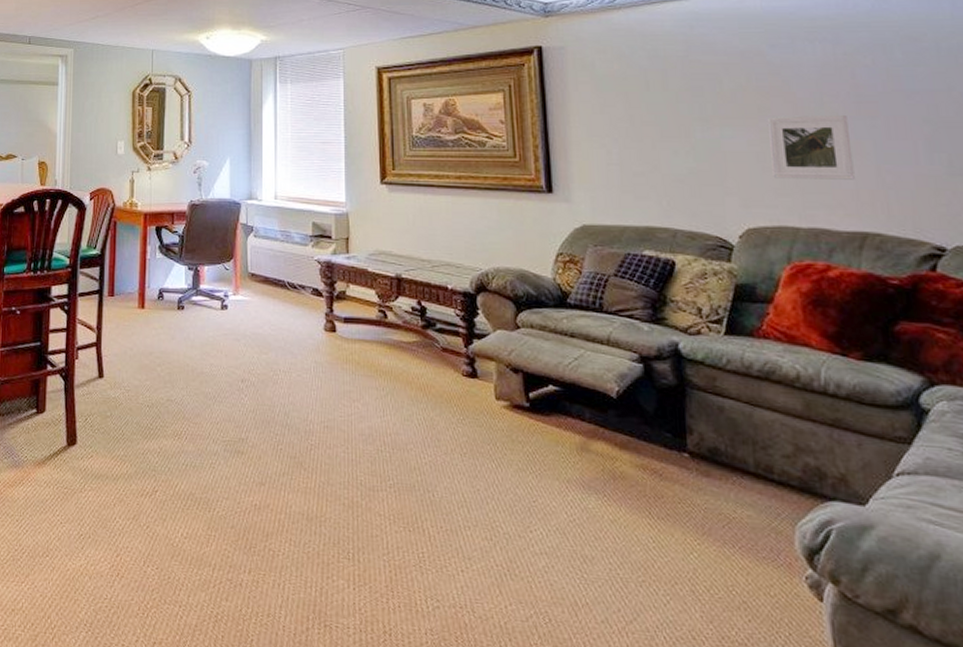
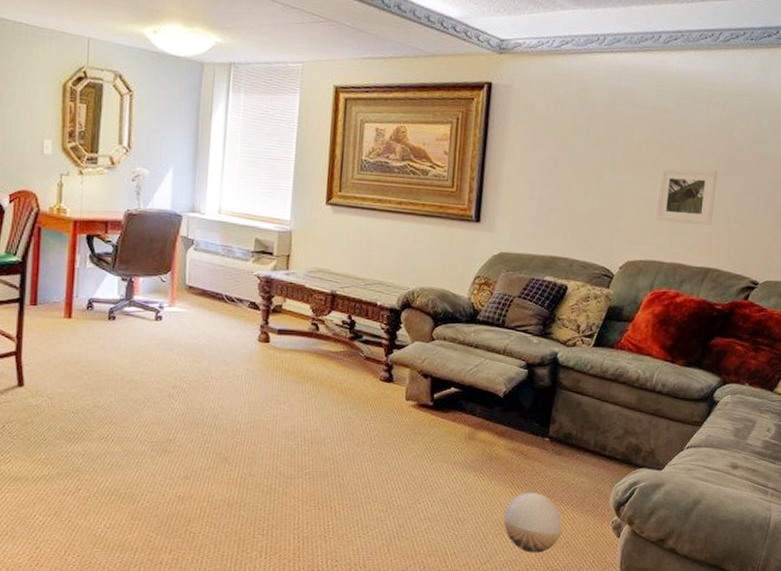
ball: none [645,526,733,614] -> present [503,492,563,553]

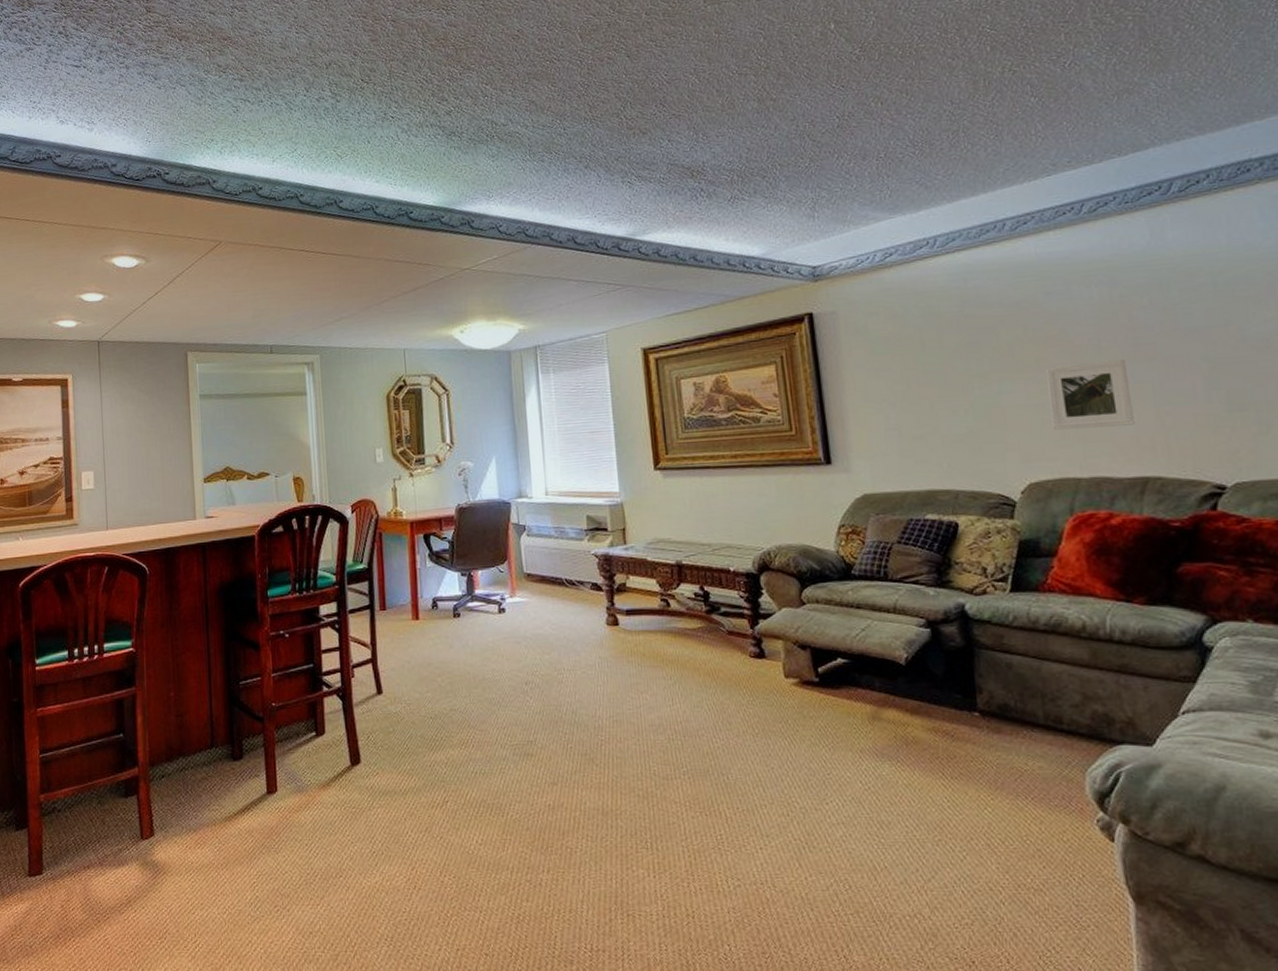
ball: present [503,492,563,553] -> none [940,784,1027,865]

